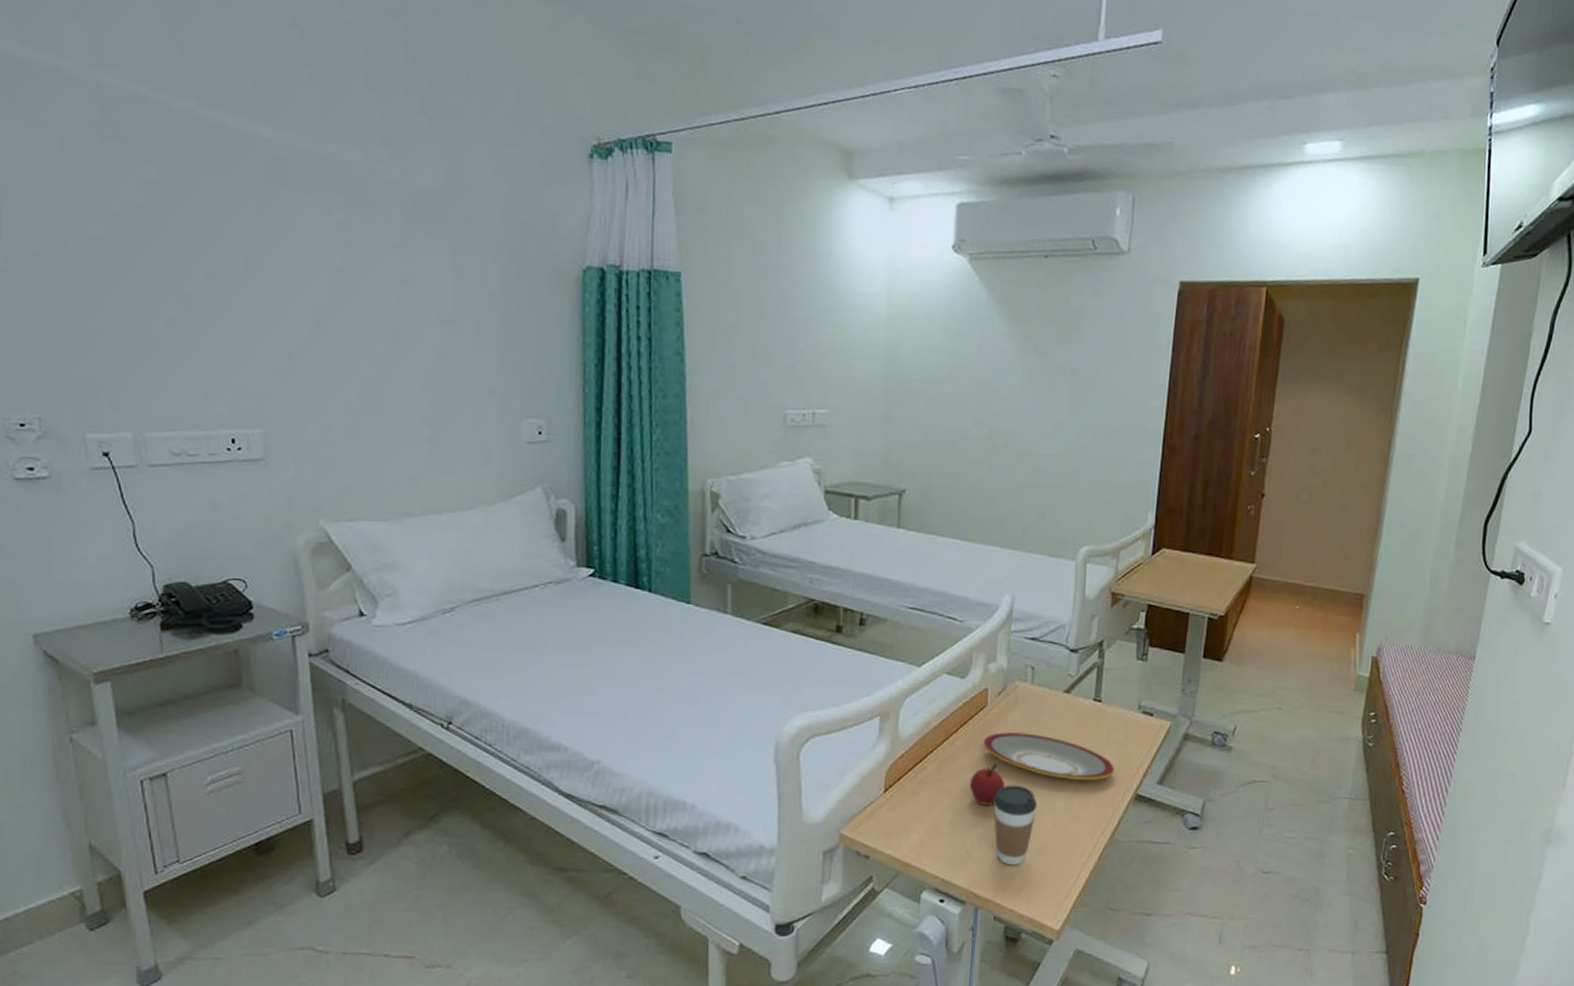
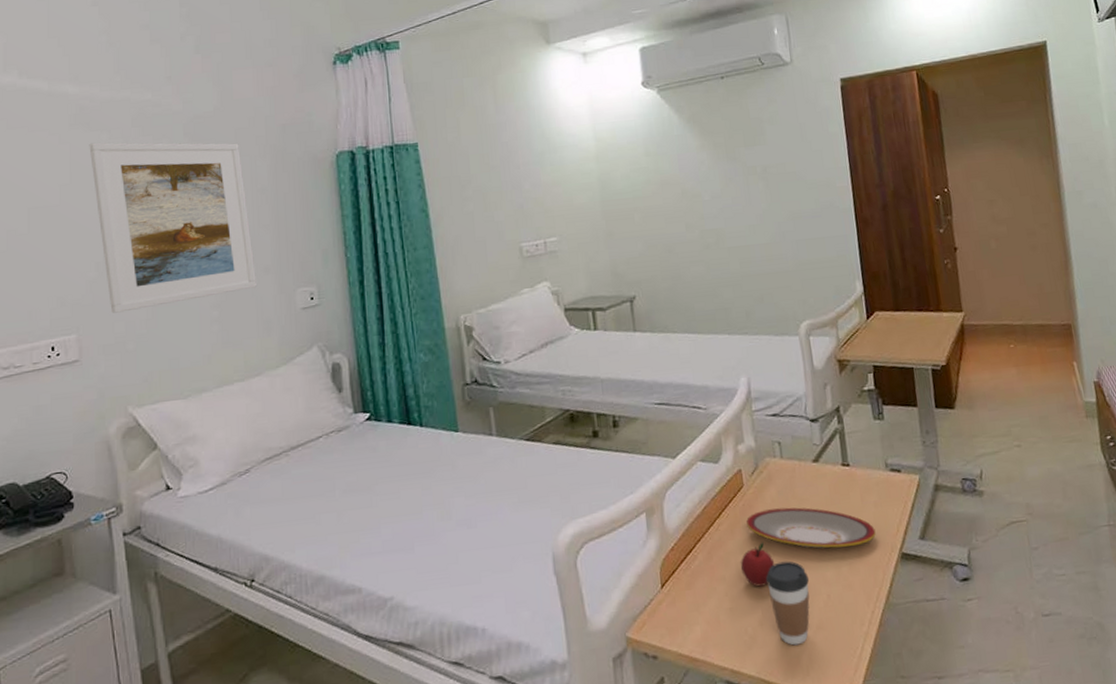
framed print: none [283,203,478,413] -> present [89,142,258,313]

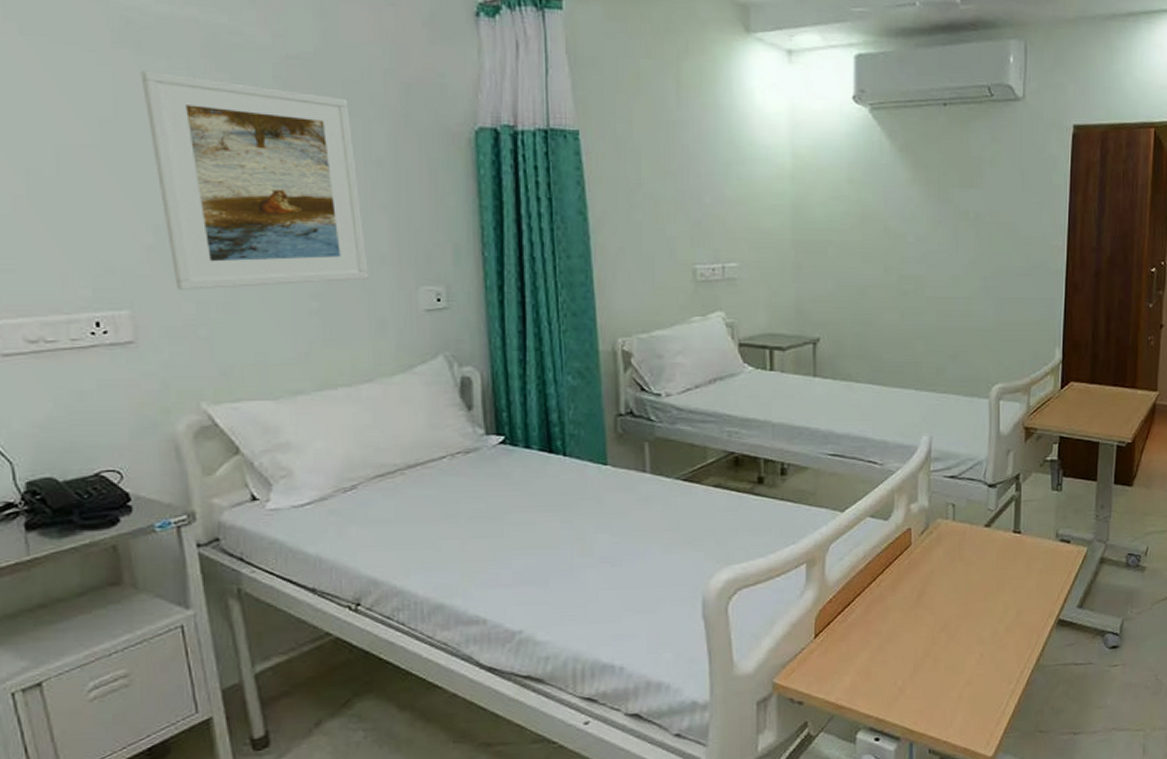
apple: present [740,542,775,587] -> none [898,600,933,643]
plate: present [746,507,876,549] -> none [910,569,1036,610]
coffee cup: present [766,561,810,646] -> none [923,620,965,699]

